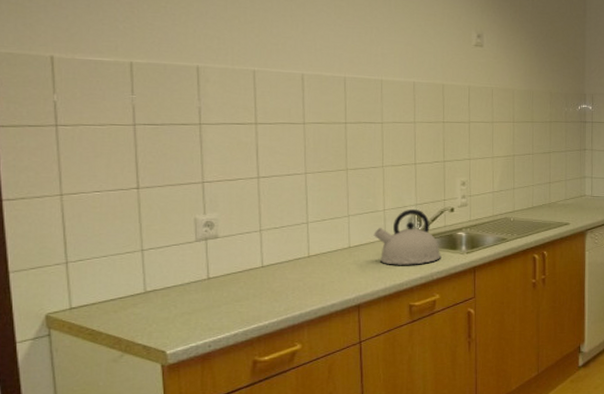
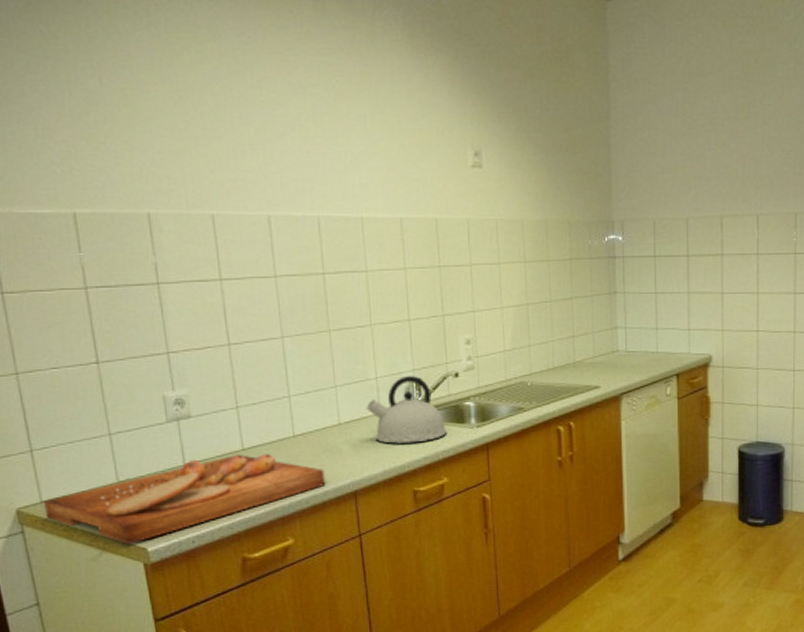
cutting board: none [73,271,333,348] -> present [44,454,325,545]

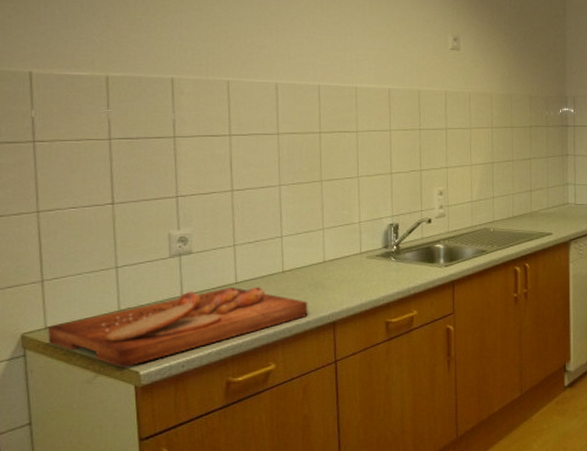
kettle: present [366,376,447,444] -> none [349,221,419,280]

